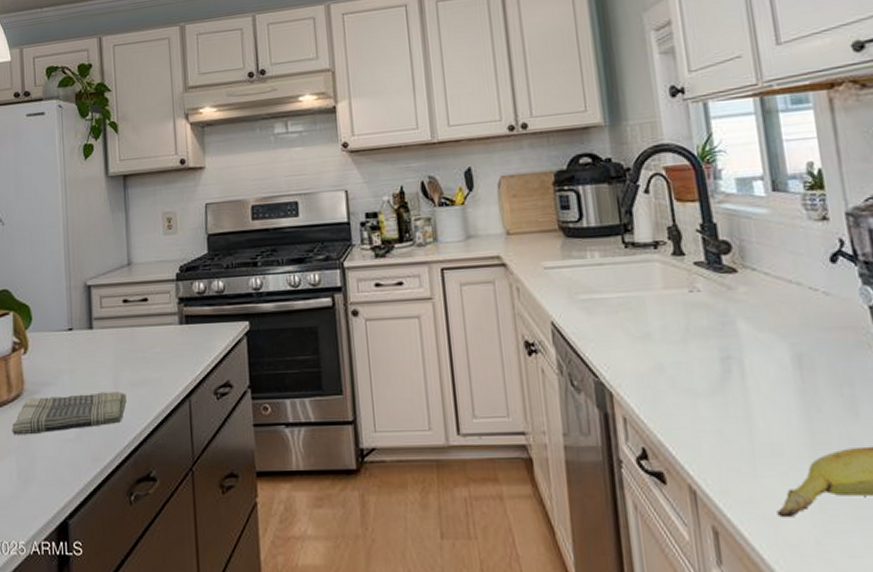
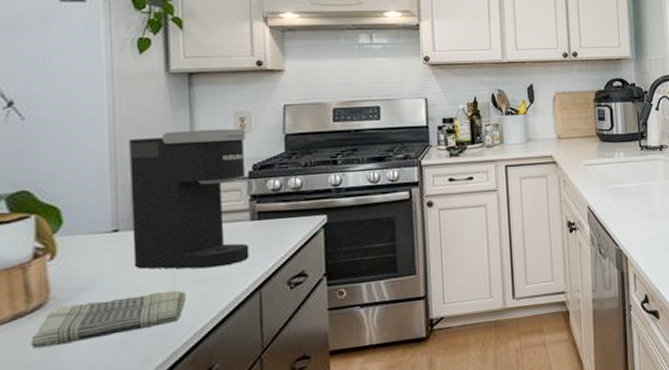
coffee maker: none [79,229,179,372] -> present [129,128,249,269]

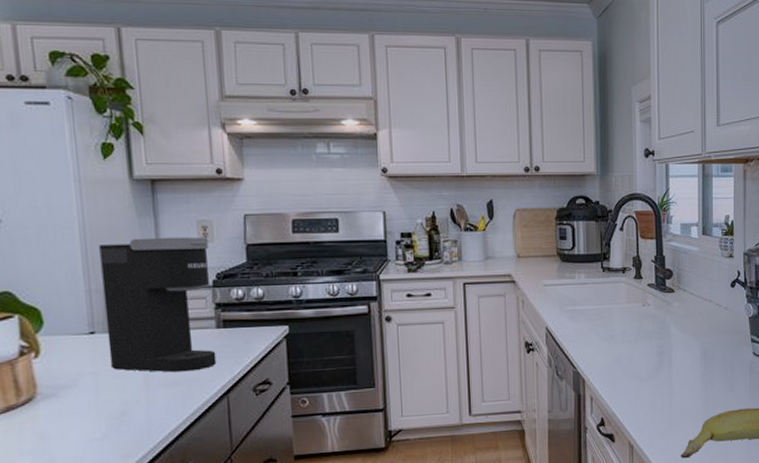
dish towel: present [31,290,186,349] -> none [23,391,160,439]

